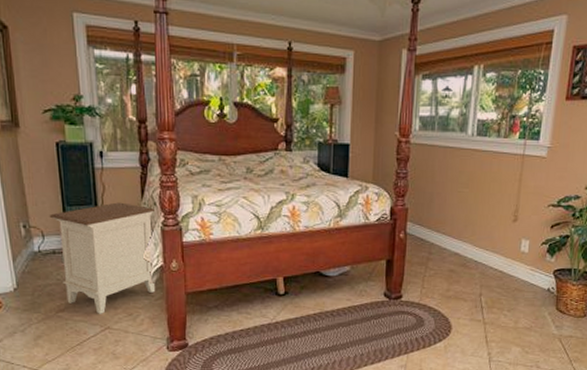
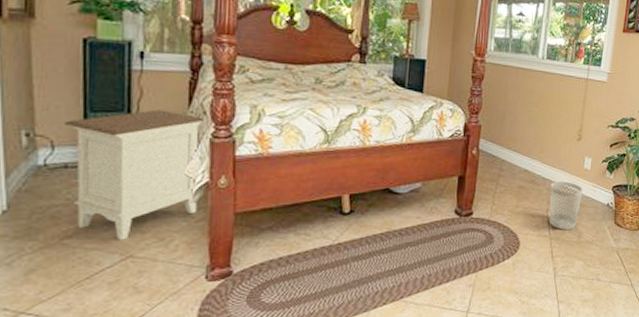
wastebasket: none [482,265,520,315] -> present [549,181,583,230]

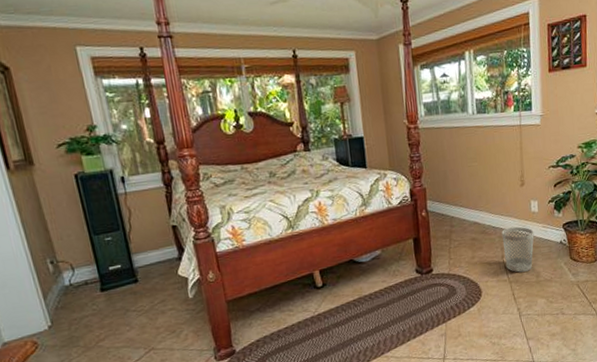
nightstand: present [63,109,204,240] -> none [76,223,196,337]

